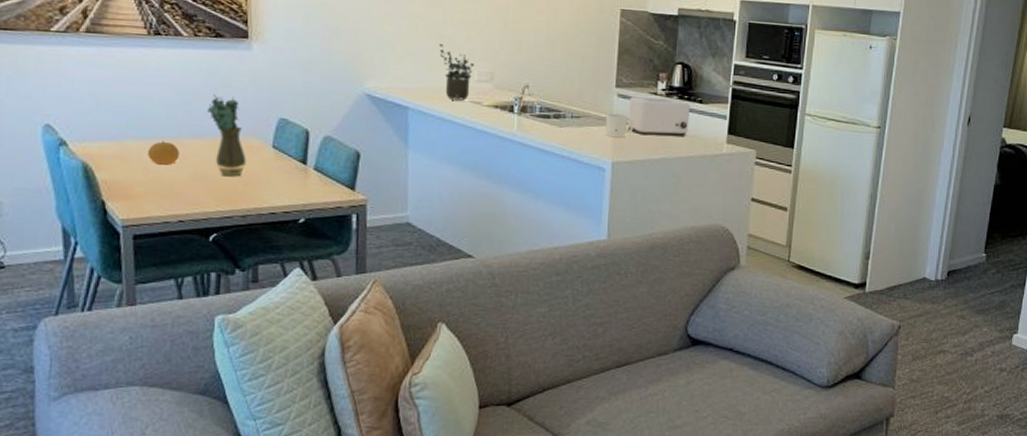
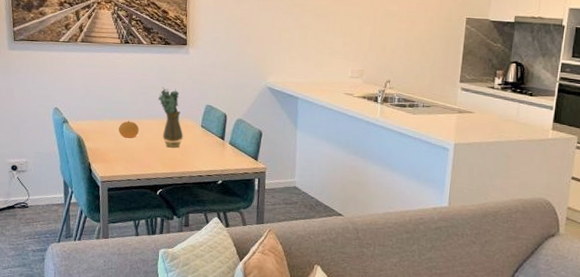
potted plant: present [438,43,474,102] -> none [322,47,348,94]
mug: present [605,113,634,138] -> none [449,103,474,124]
toaster: present [627,96,690,136] -> none [468,90,522,124]

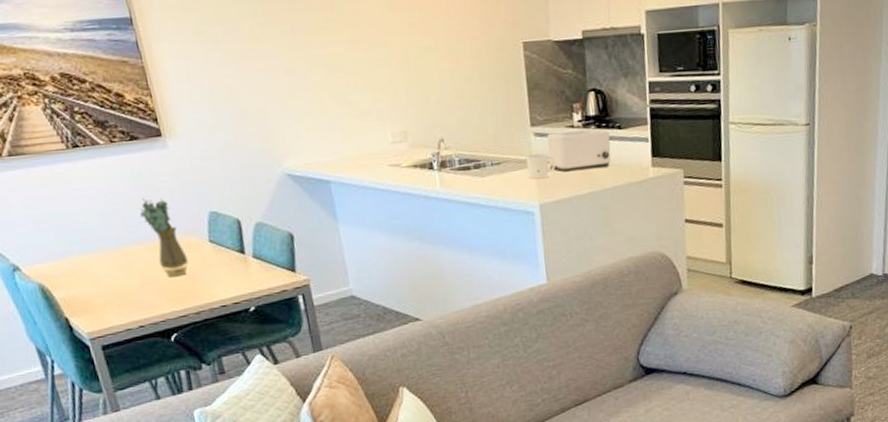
fruit: present [118,121,139,138] -> none [94,252,125,276]
mug: none [449,103,474,124] -> present [525,153,556,180]
toaster: none [468,90,522,124] -> present [547,128,611,172]

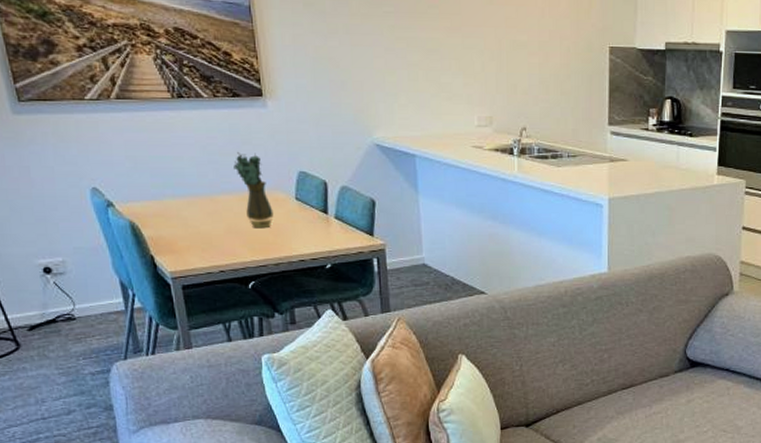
mug: present [525,153,556,180] -> none [600,150,628,174]
toaster: present [547,128,611,172] -> none [621,133,681,171]

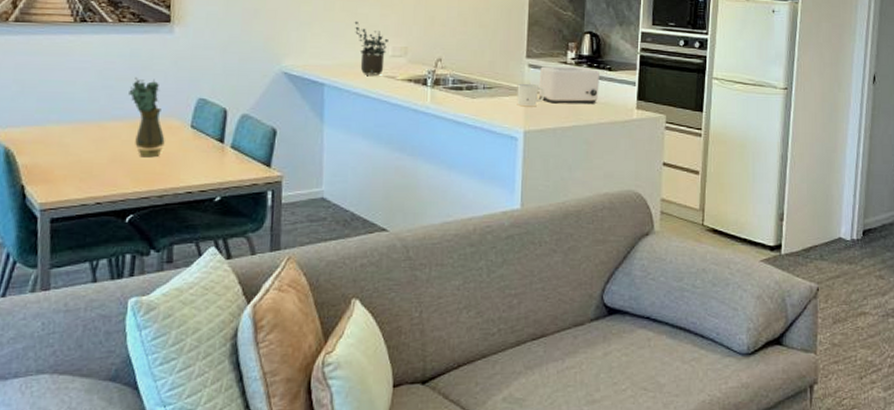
potted plant: none [438,90,473,147] -> present [354,21,388,77]
mug: none [600,150,628,174] -> present [517,83,545,107]
toaster: none [621,133,681,171] -> present [538,66,599,104]

